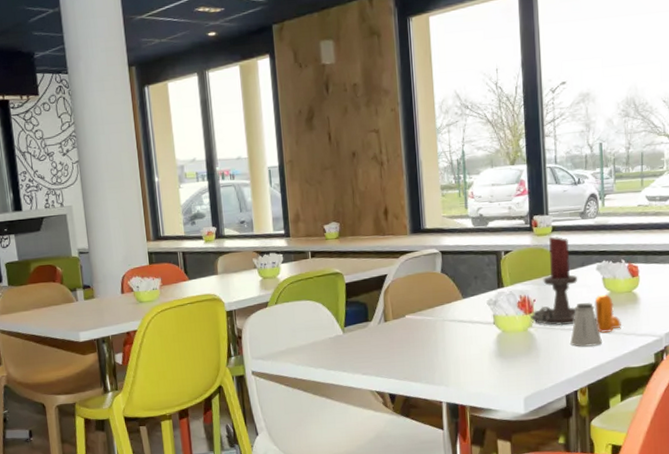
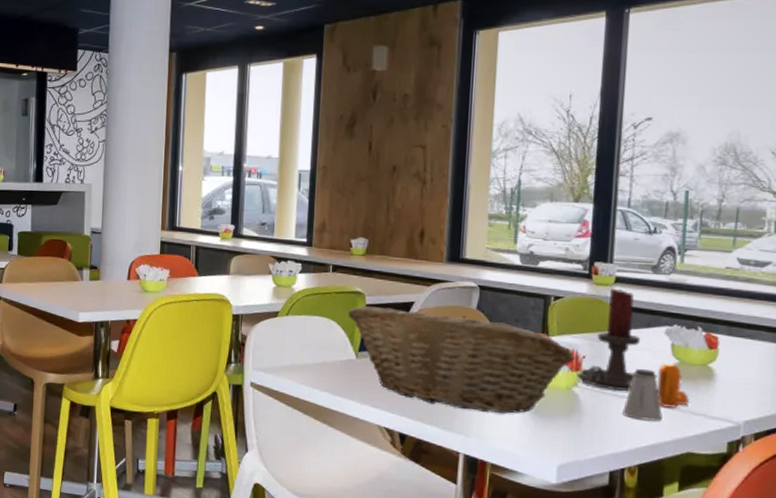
fruit basket: none [330,279,528,363] -> present [347,305,575,414]

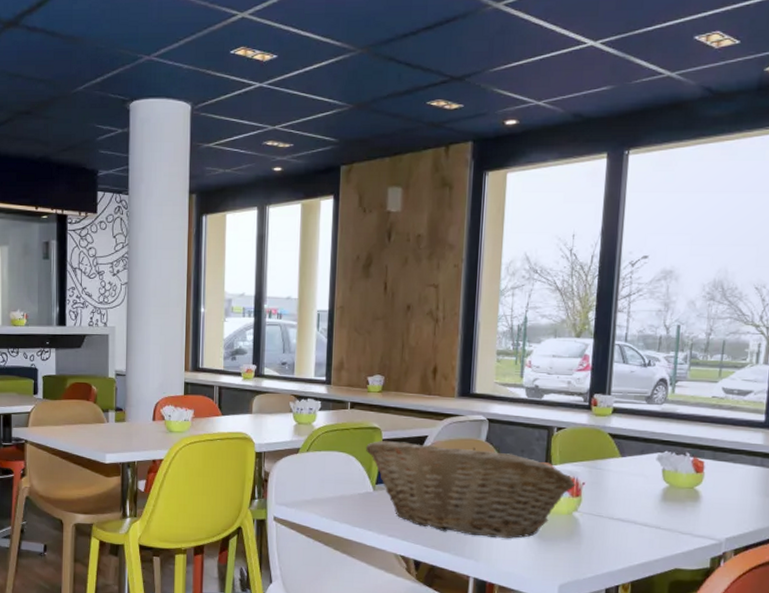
candle holder: present [576,288,657,391] -> none [576,418,649,515]
saltshaker: present [622,368,663,421] -> none [618,492,653,541]
pepper shaker: present [656,362,689,409] -> none [648,486,677,529]

